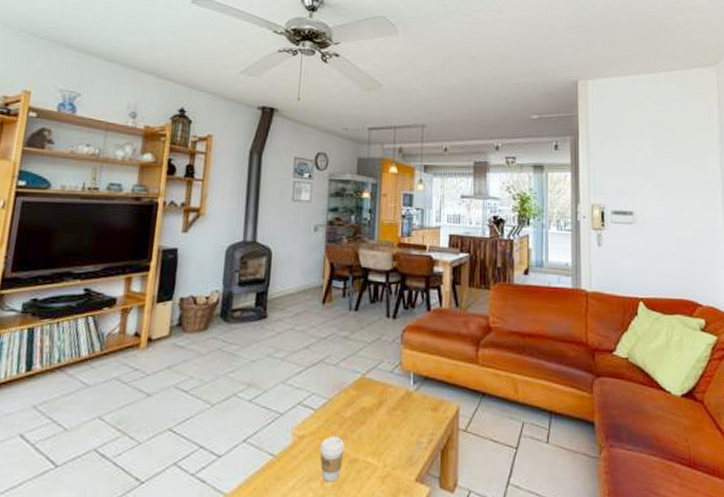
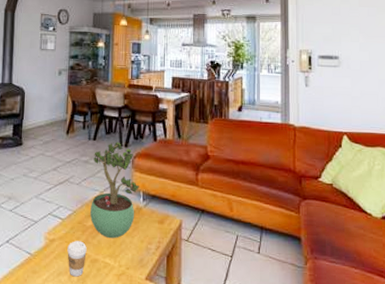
potted plant: none [349,312,409,432] -> present [90,142,139,239]

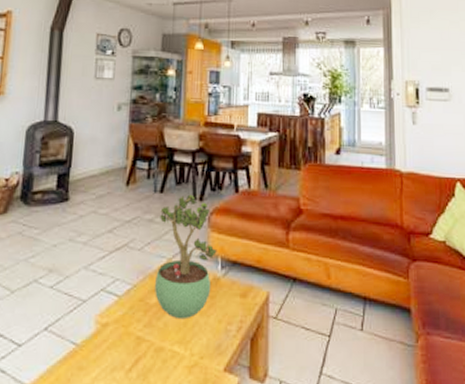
coffee cup: present [67,241,87,277] -> none [124,324,150,372]

